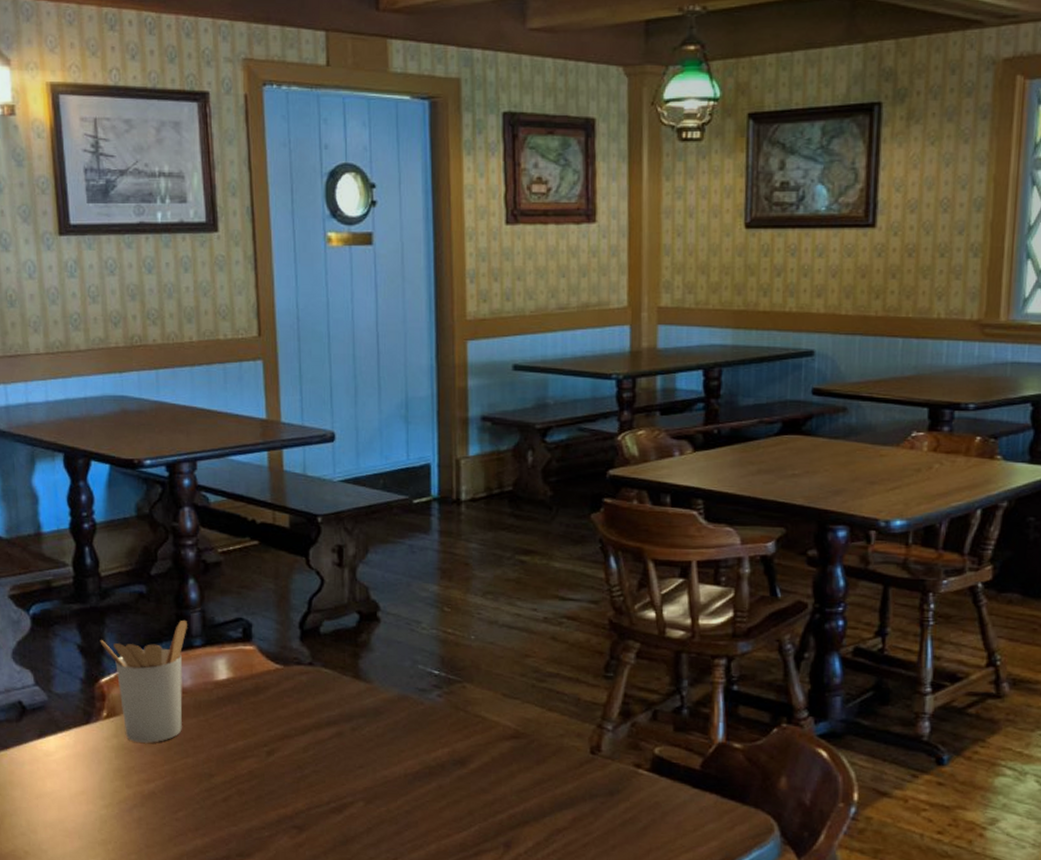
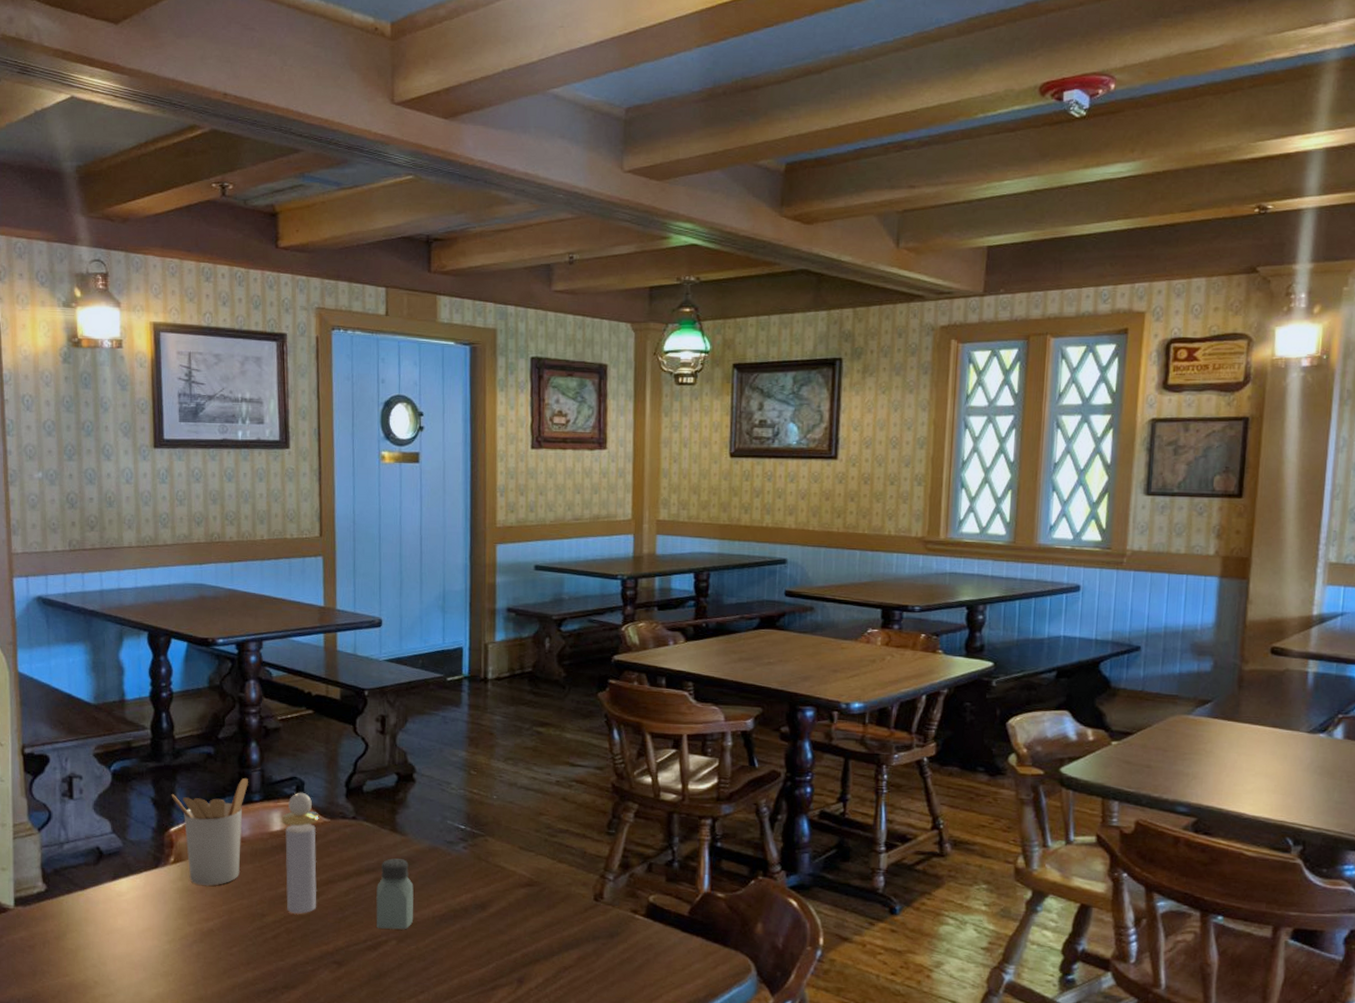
perfume bottle: none [227,635,272,774] -> present [281,792,319,915]
saltshaker: none [339,709,383,790] -> present [376,858,414,930]

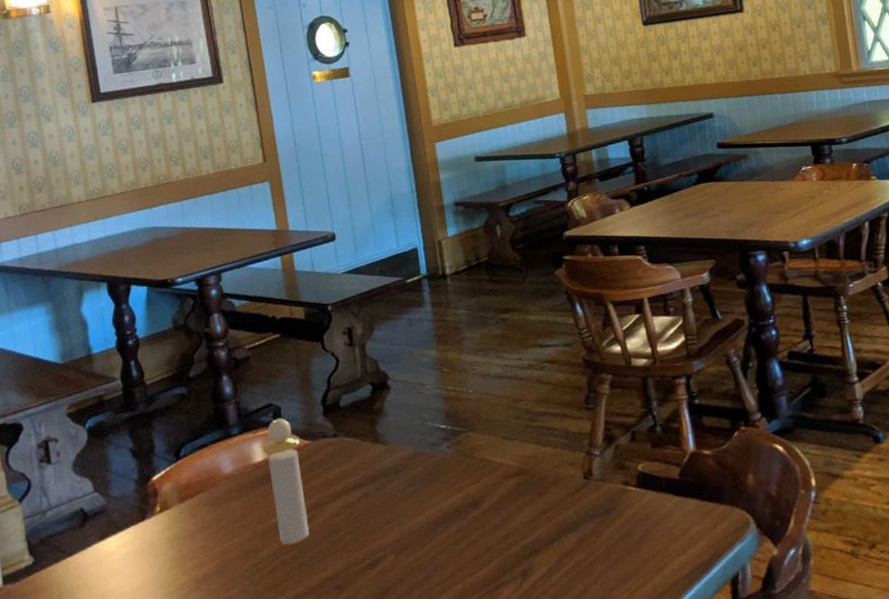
utensil holder: present [171,778,248,886] -> none [149,413,228,531]
saltshaker: present [376,858,414,930] -> none [367,469,409,545]

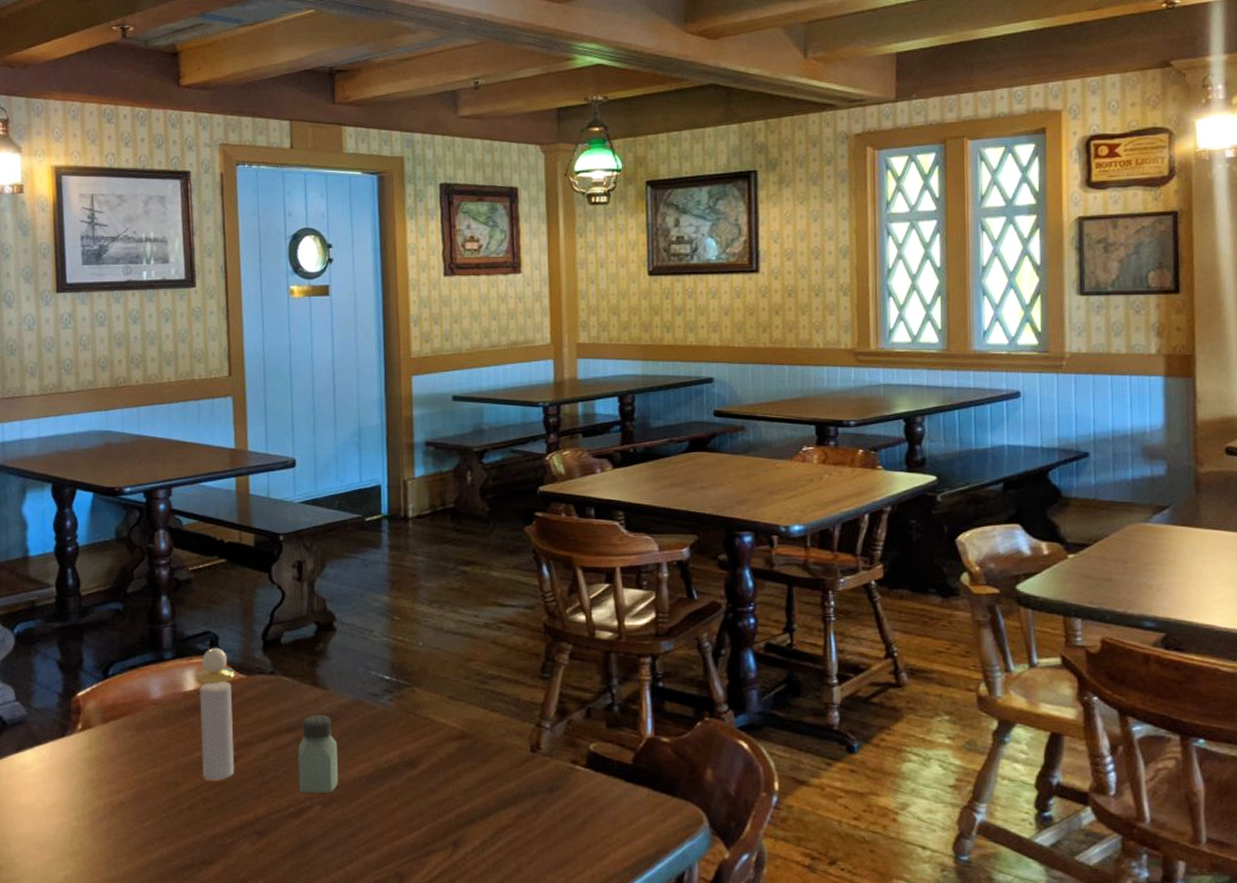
saltshaker: none [367,469,409,545] -> present [298,715,339,793]

